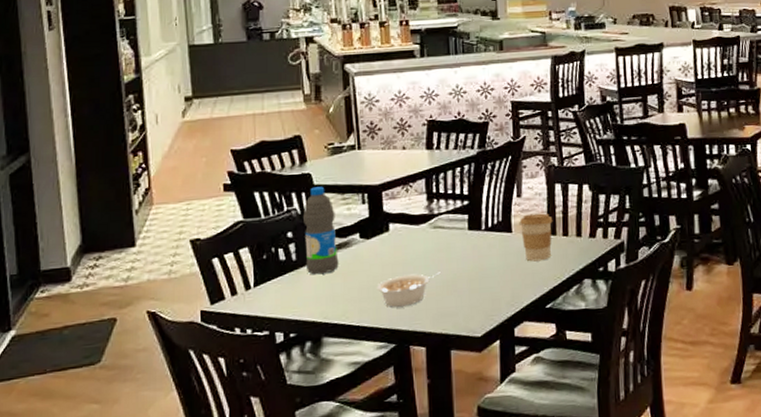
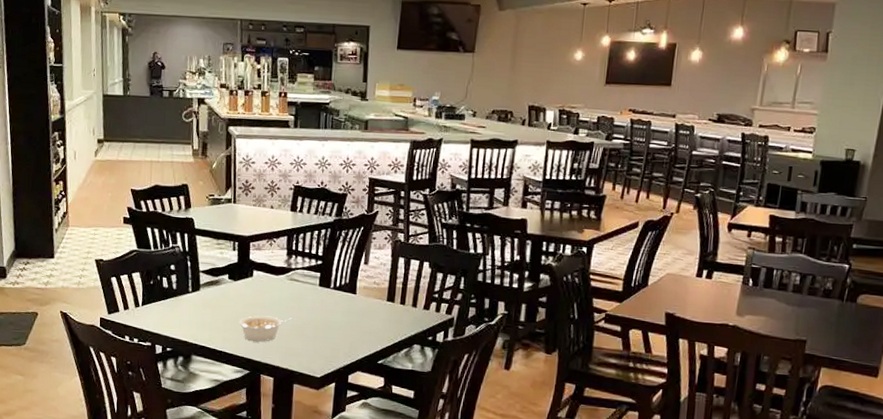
water bottle: present [303,186,339,275] -> none [183,230,210,304]
coffee cup: present [520,213,553,262] -> none [364,280,393,323]

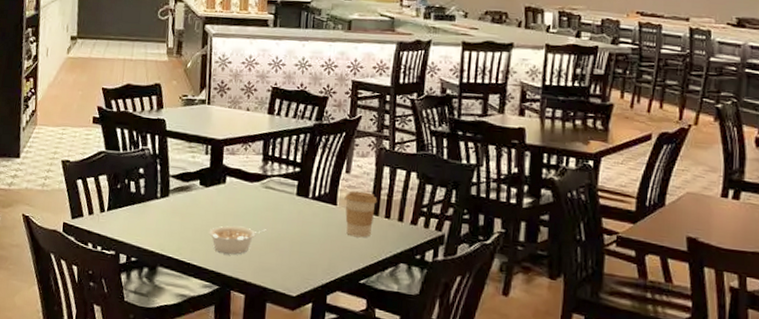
coffee cup: none [364,280,393,323] -> present [345,190,378,238]

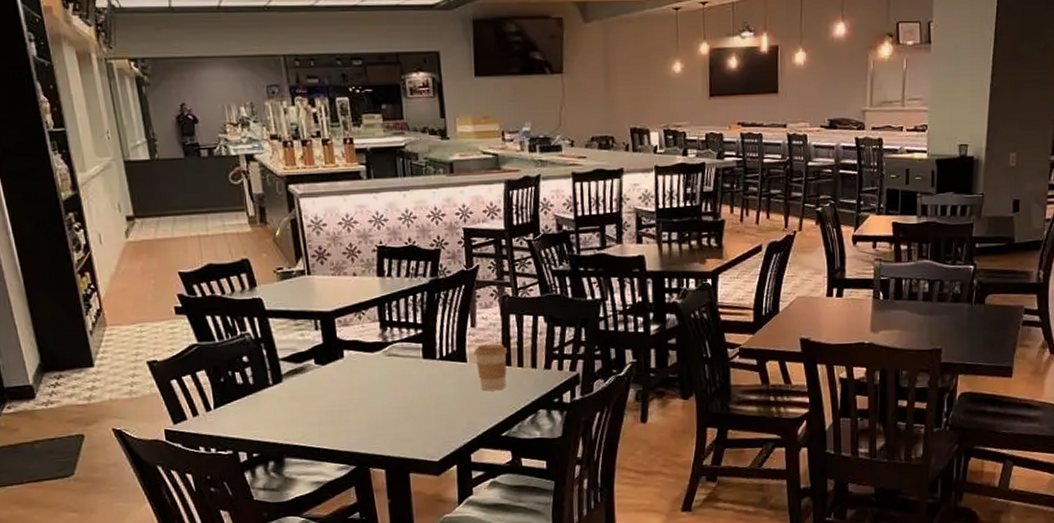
legume: present [208,225,266,255] -> none [334,399,397,431]

